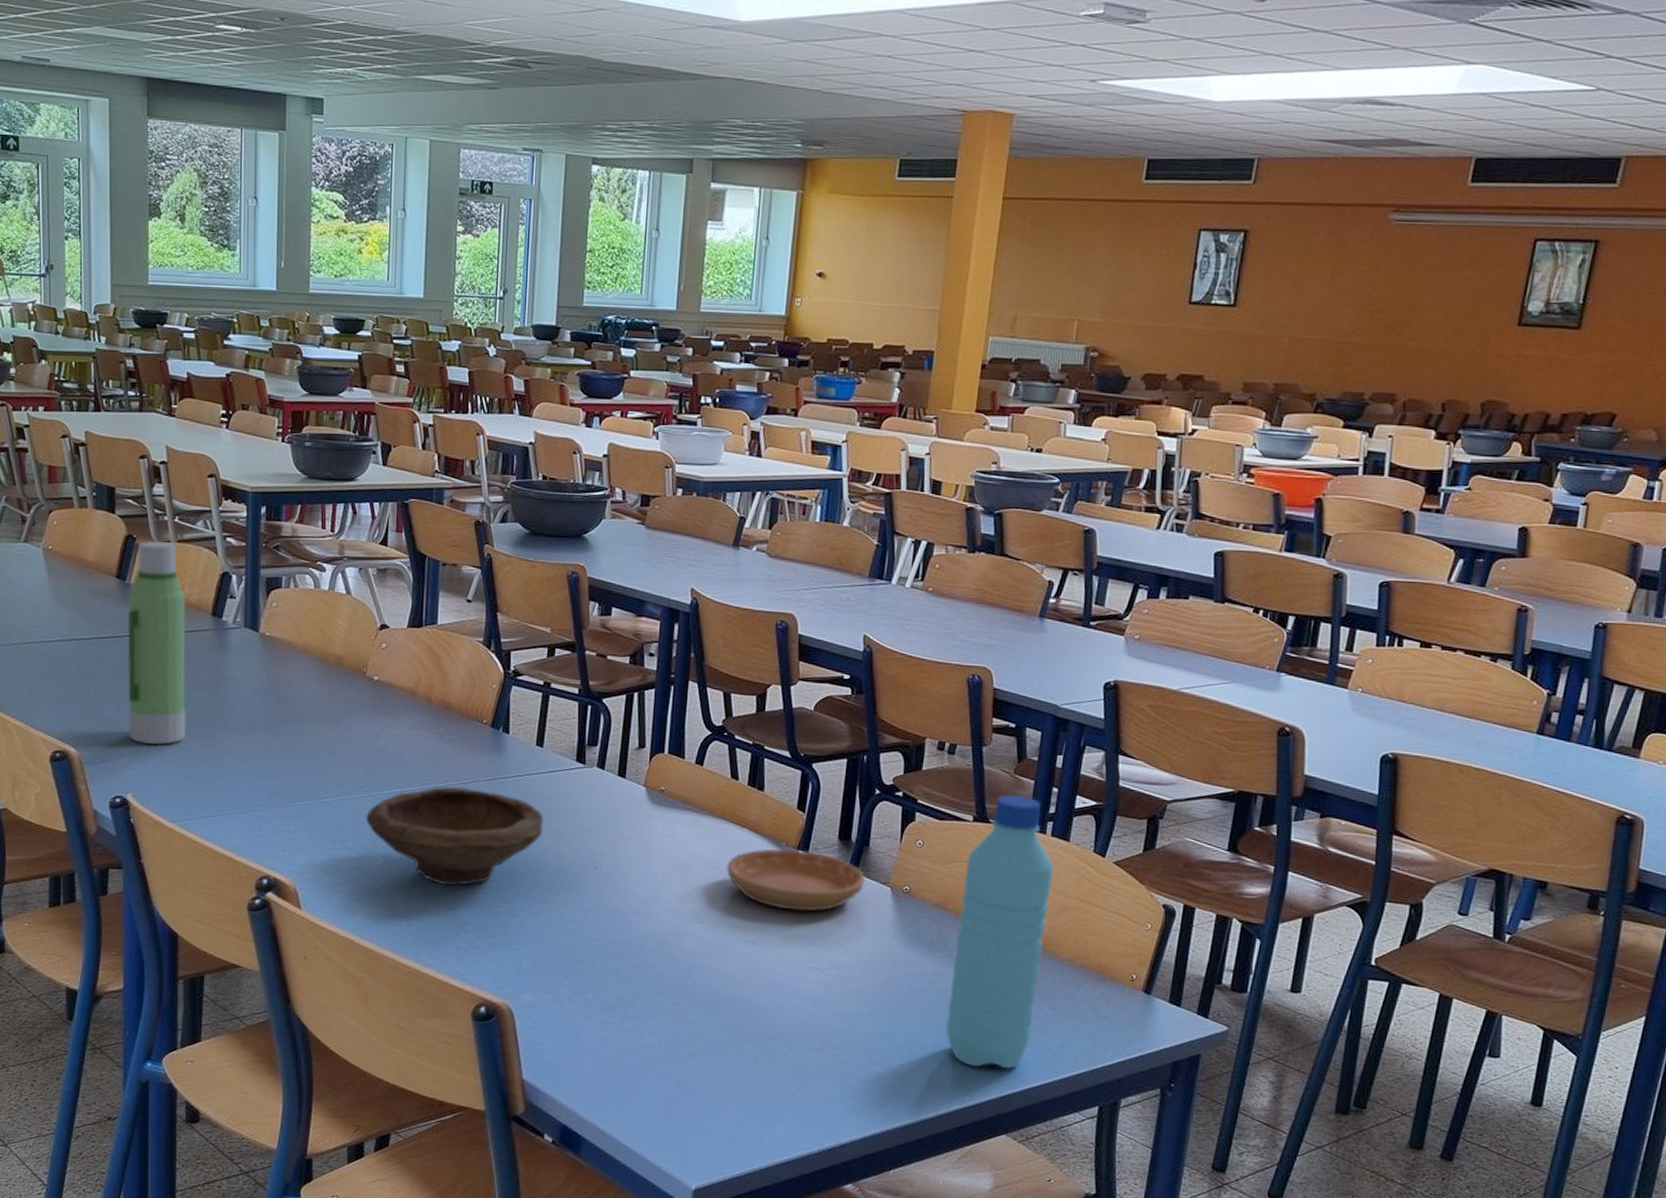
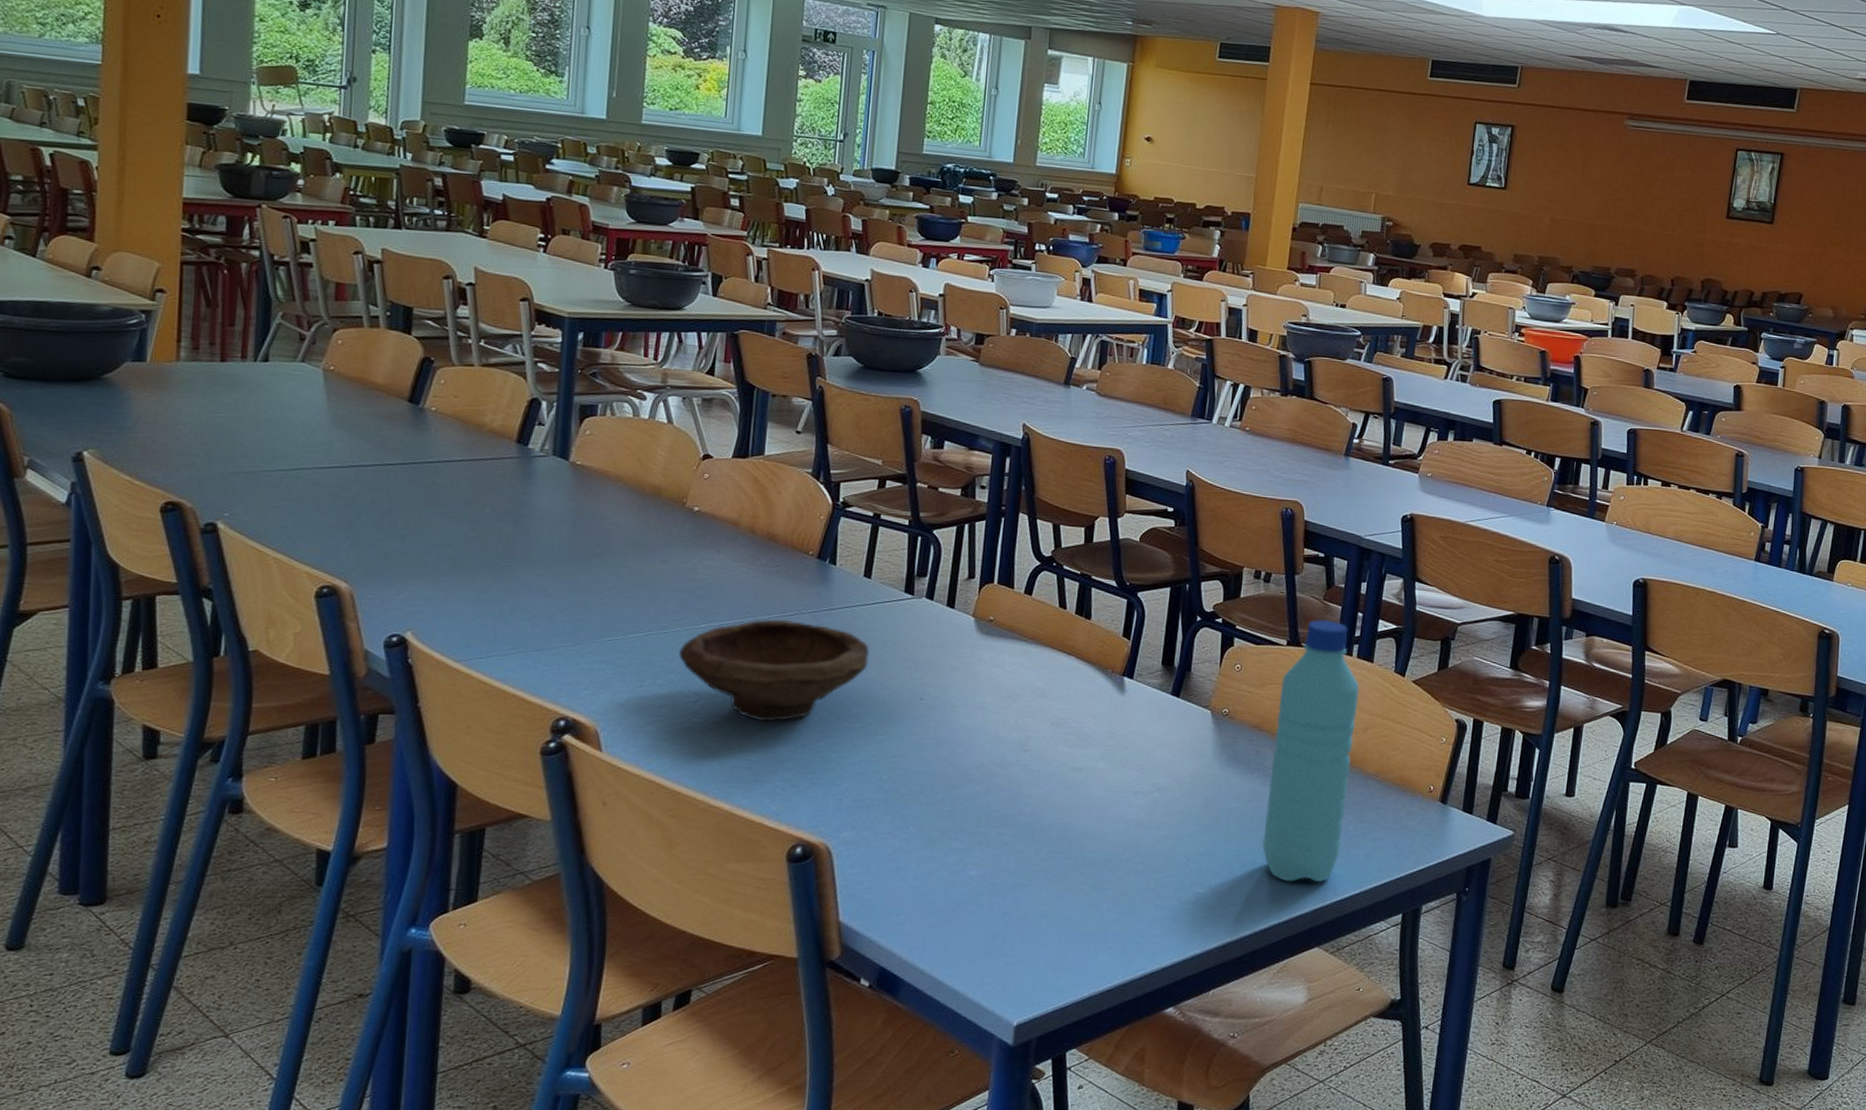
water bottle: present [127,540,187,745] -> none [412,363,487,579]
saucer: present [726,848,866,911] -> none [1053,675,1187,736]

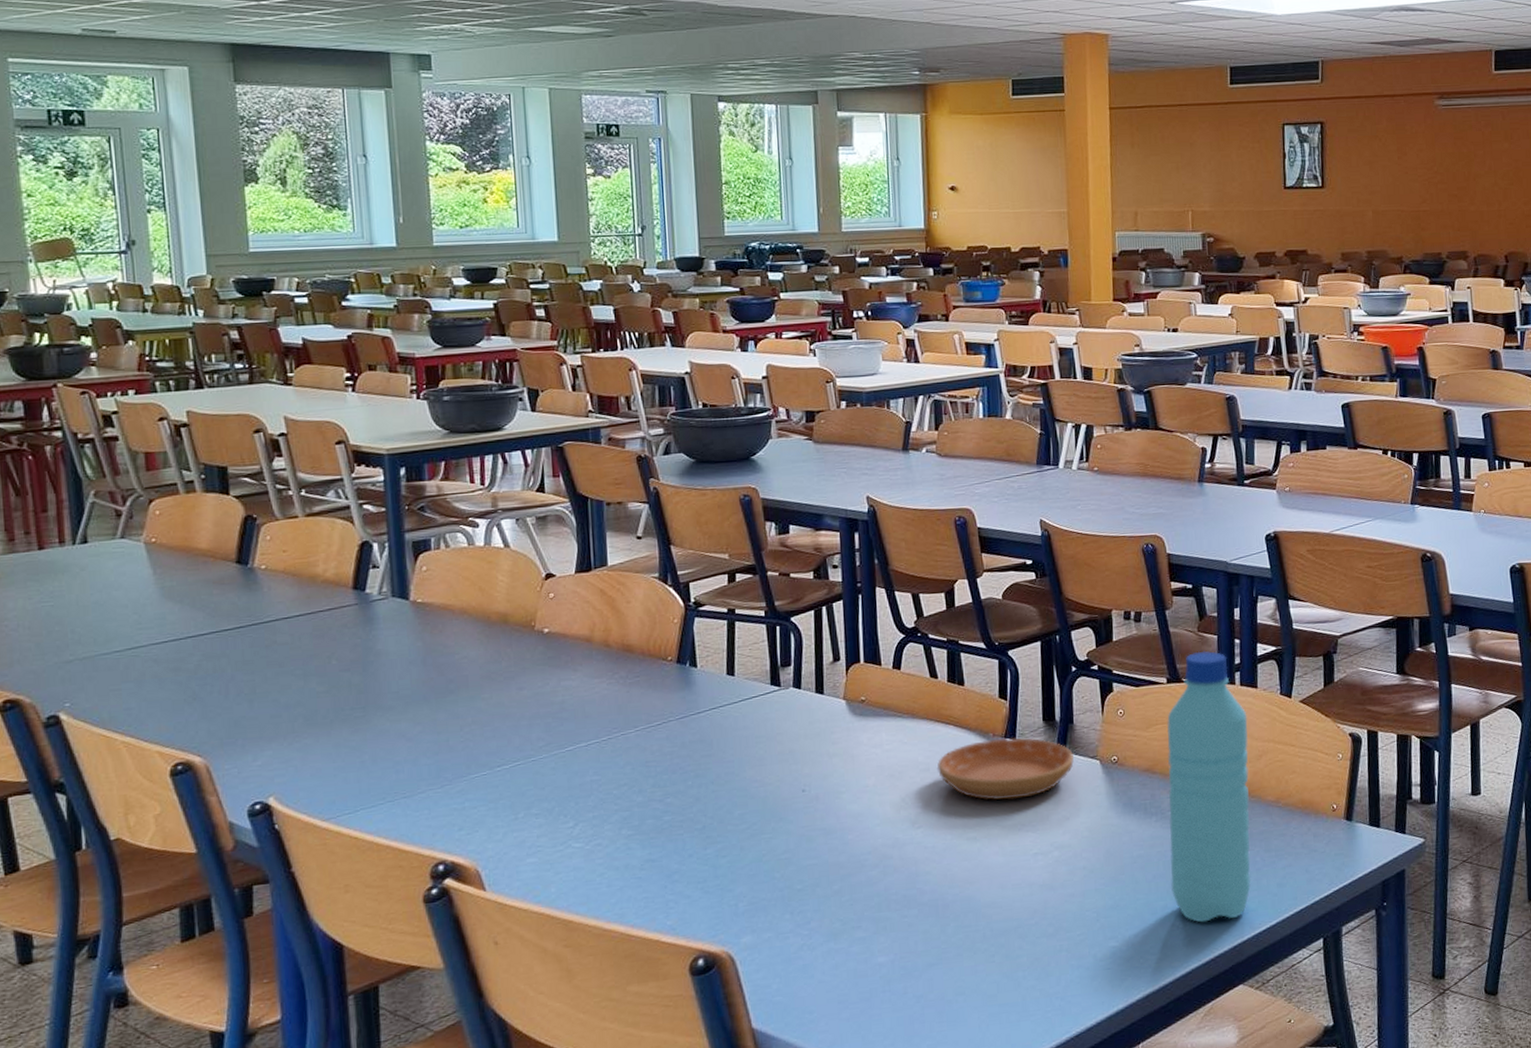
bowl: present [679,619,869,722] -> none [550,729,744,837]
saucer: none [1053,675,1187,736] -> present [936,737,1075,800]

